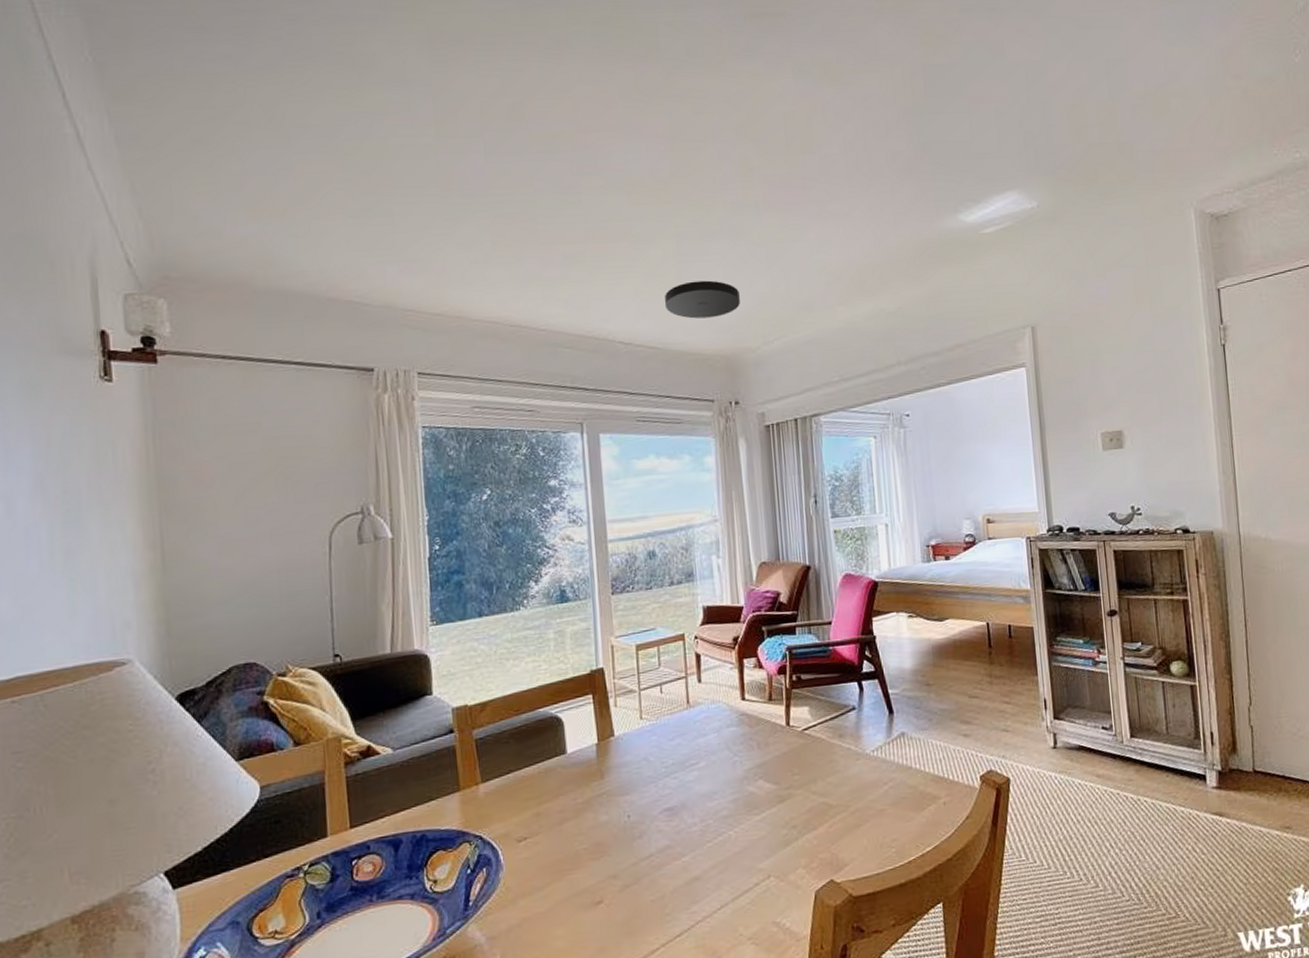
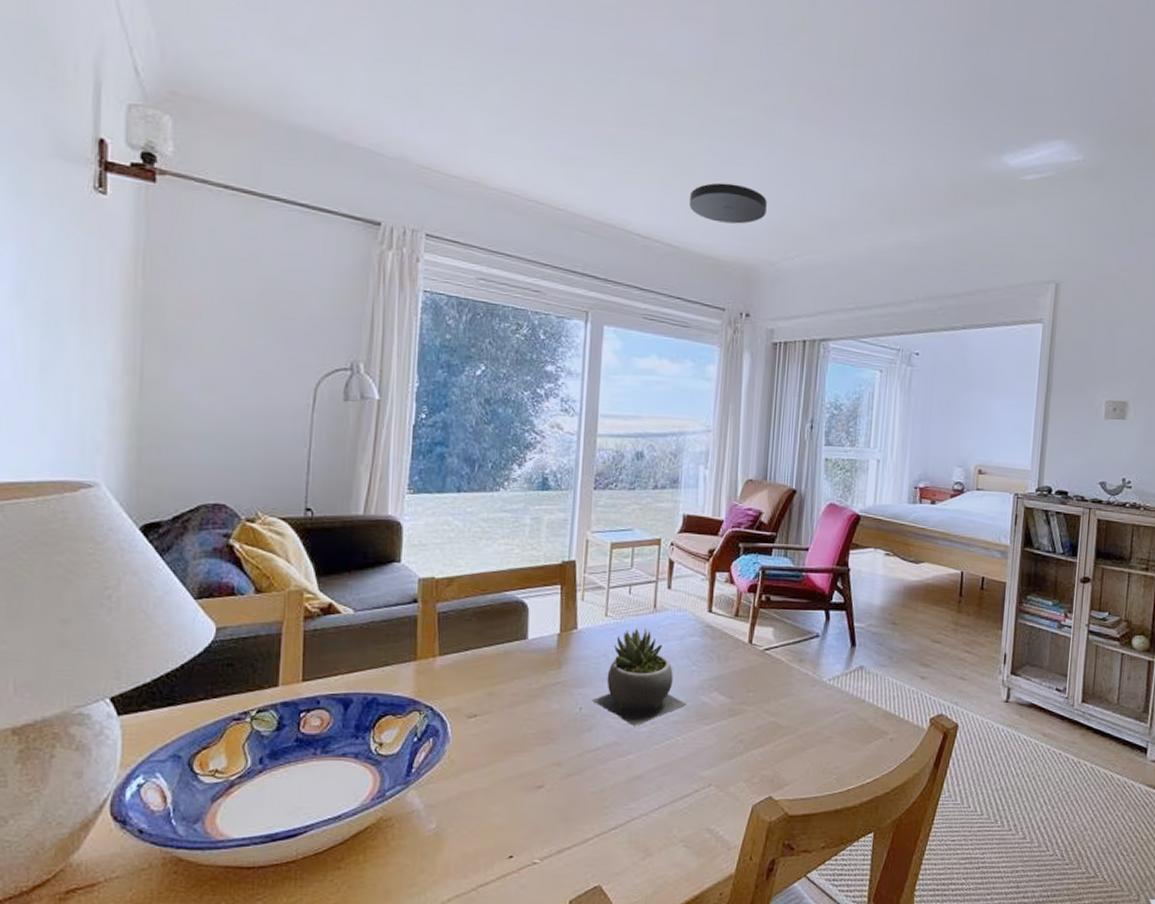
succulent plant: none [638,725,734,827] -> present [591,628,687,726]

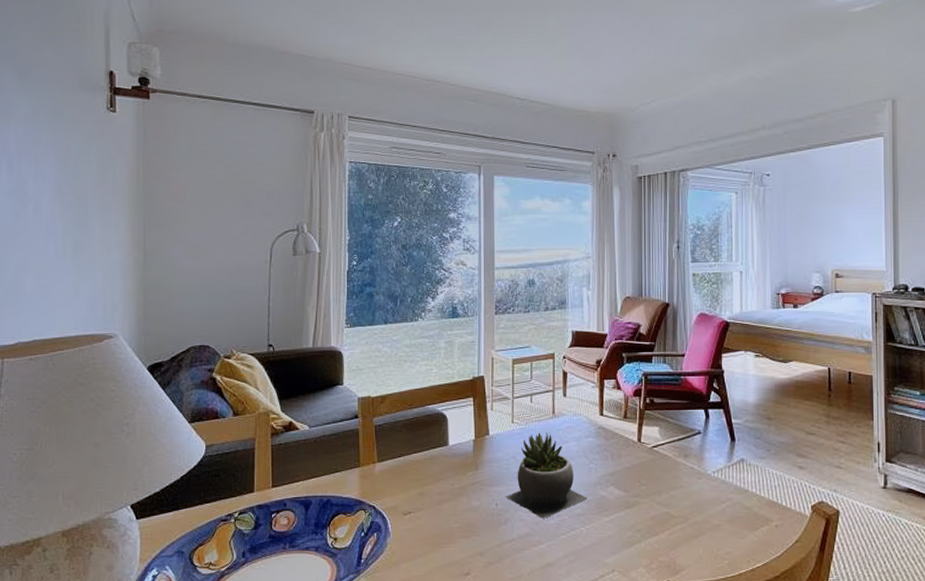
ceiling light: present [688,182,767,224] -> none [557,47,623,80]

